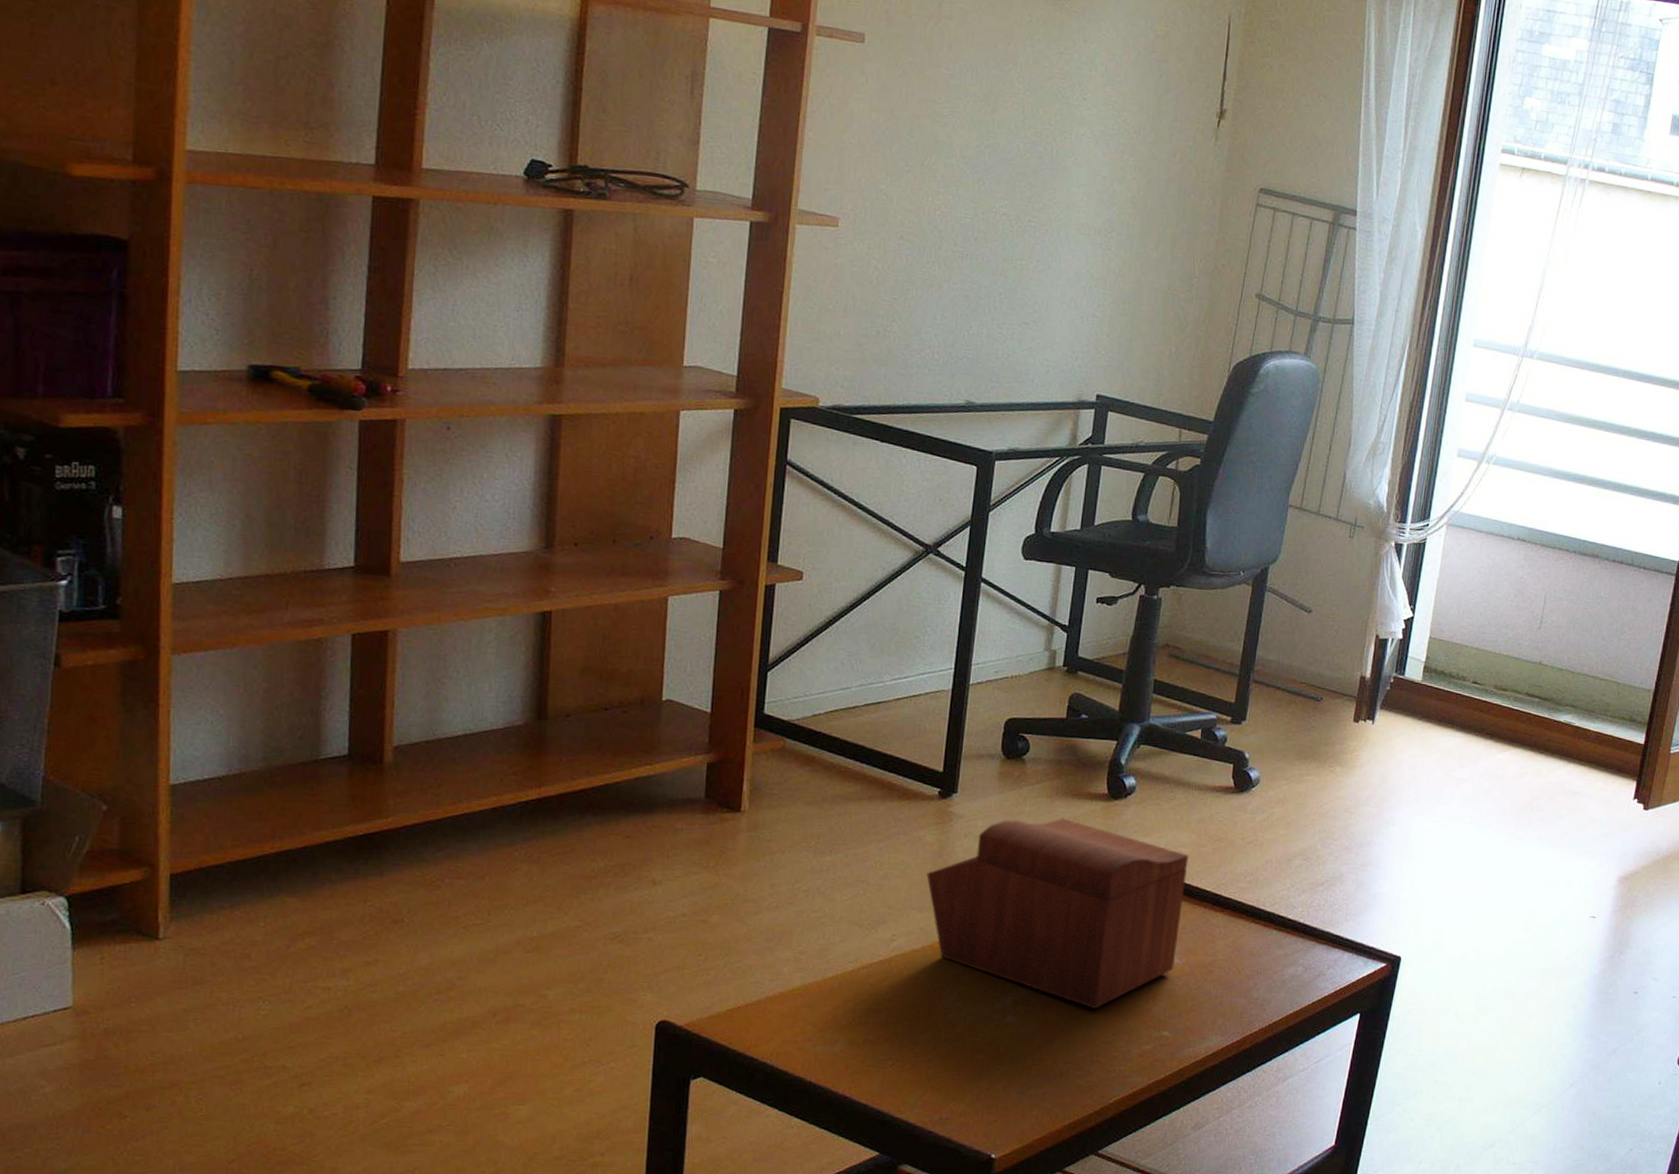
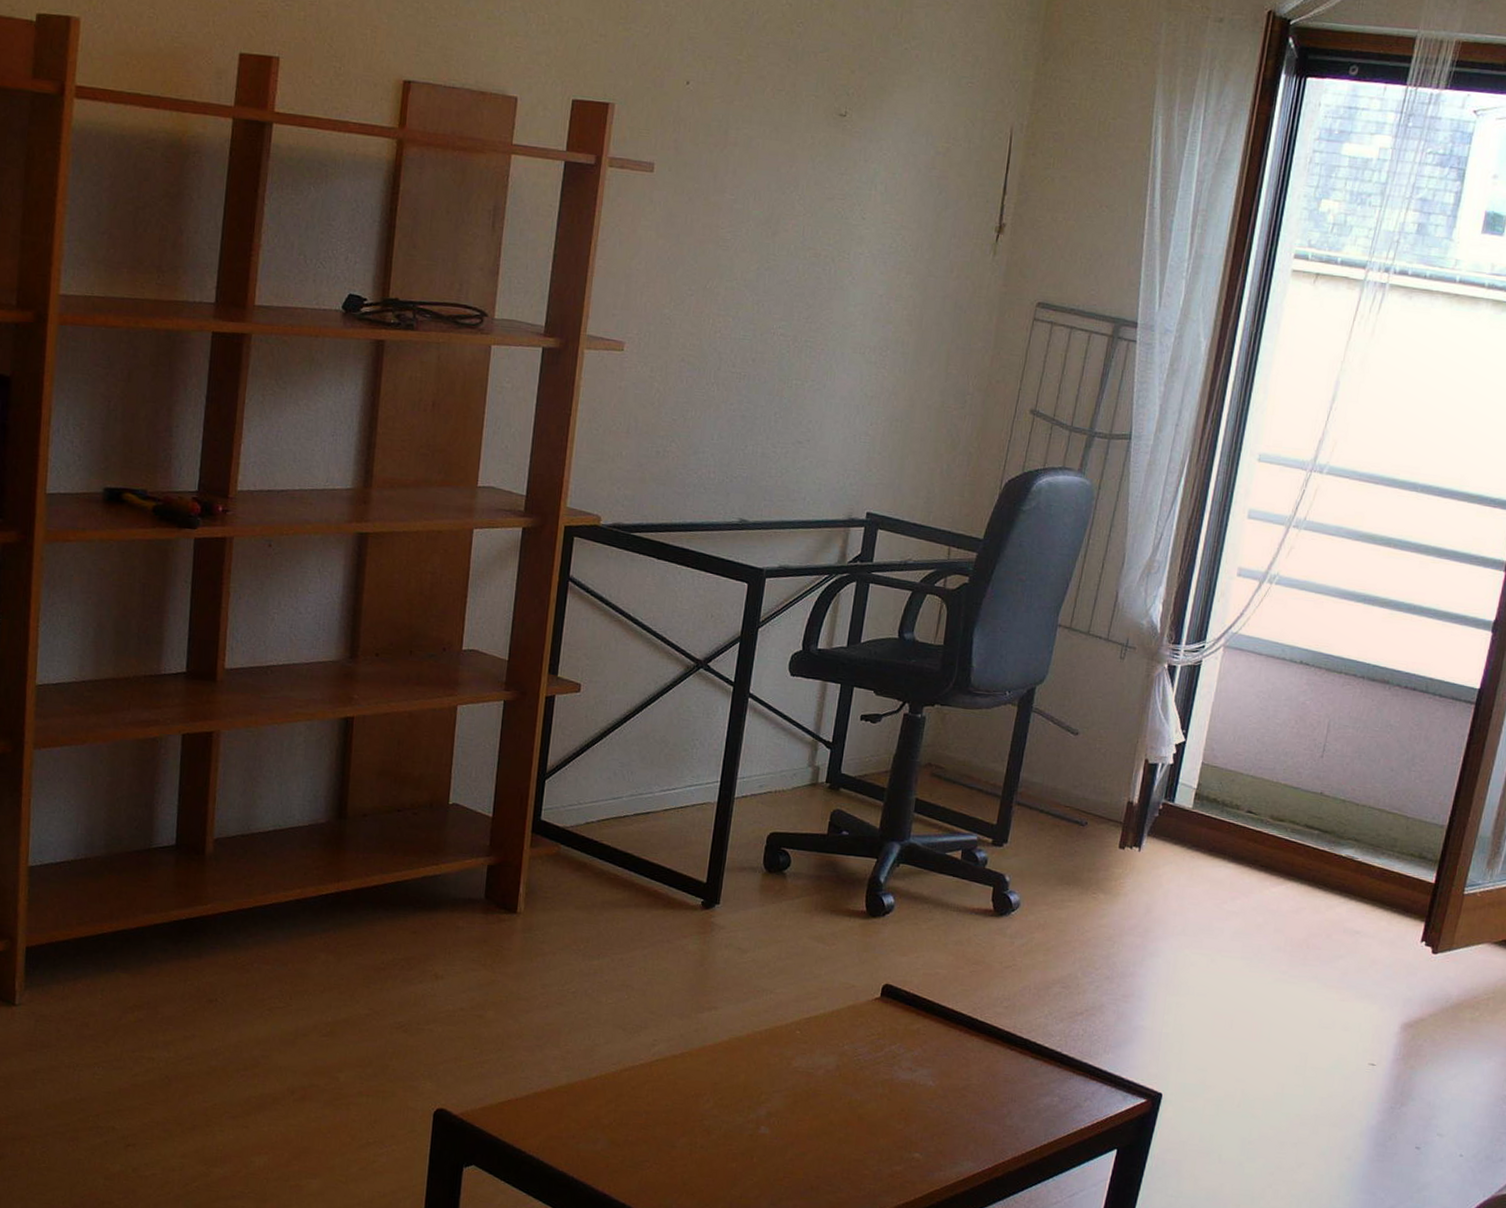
sewing box: present [926,818,1189,1010] -> none [688,932,946,1126]

